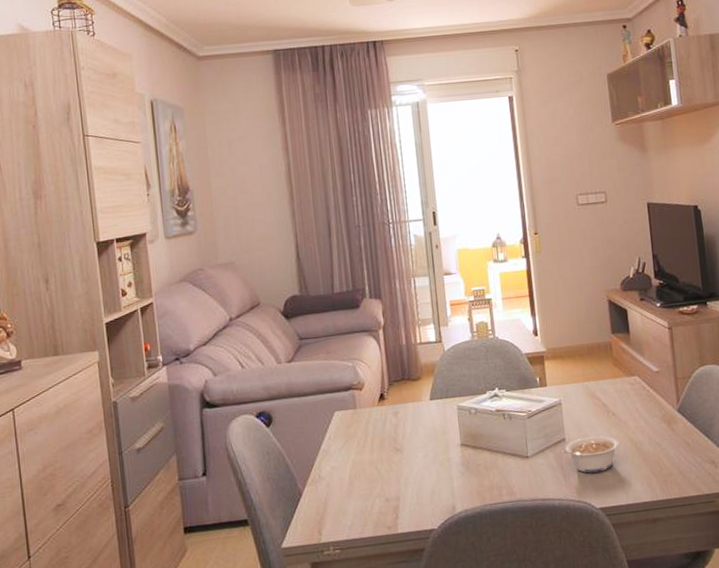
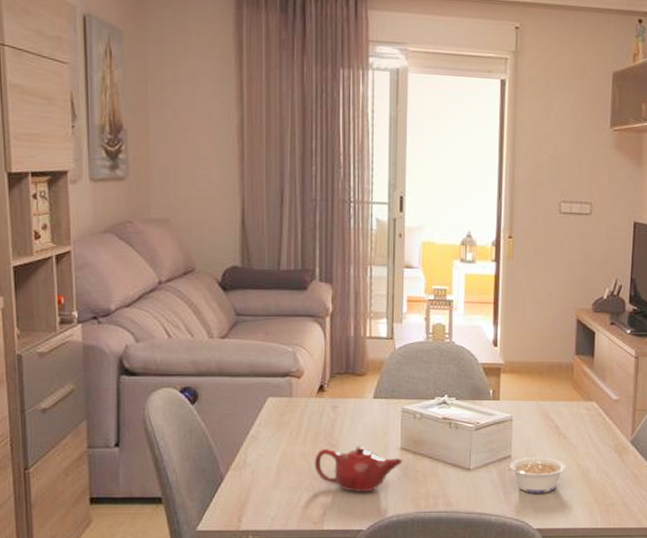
teapot: none [382,446,464,493] -> present [314,446,403,493]

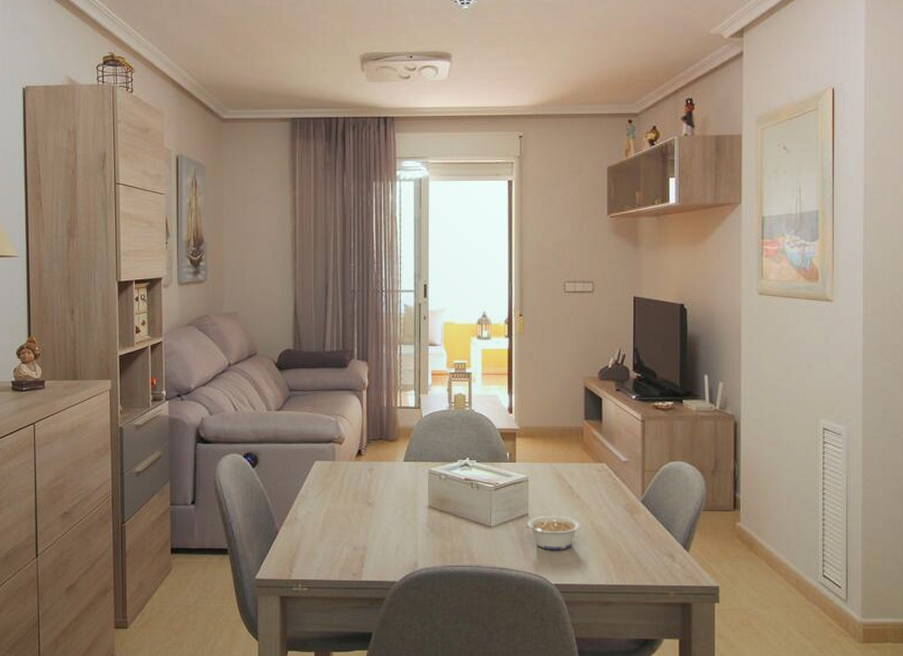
teapot: present [314,446,403,493] -> none [353,504,430,548]

